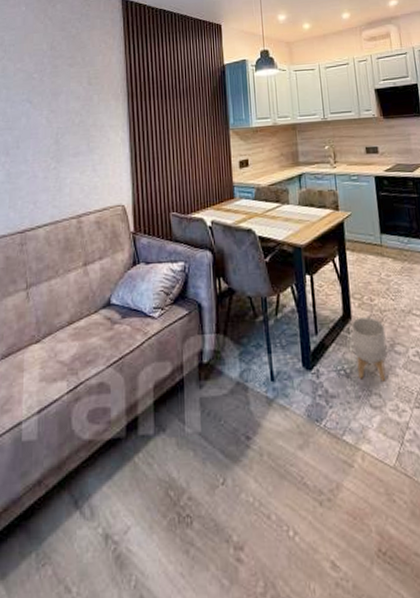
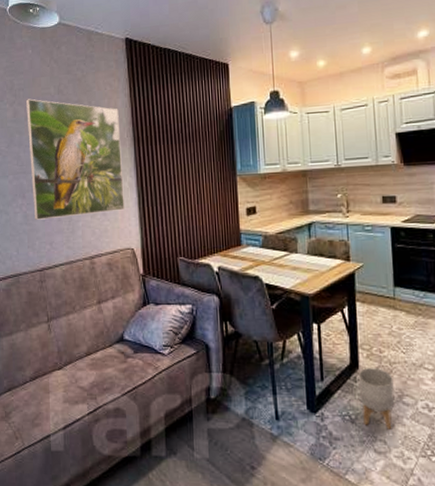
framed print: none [16,54,116,178] -> present [26,99,125,220]

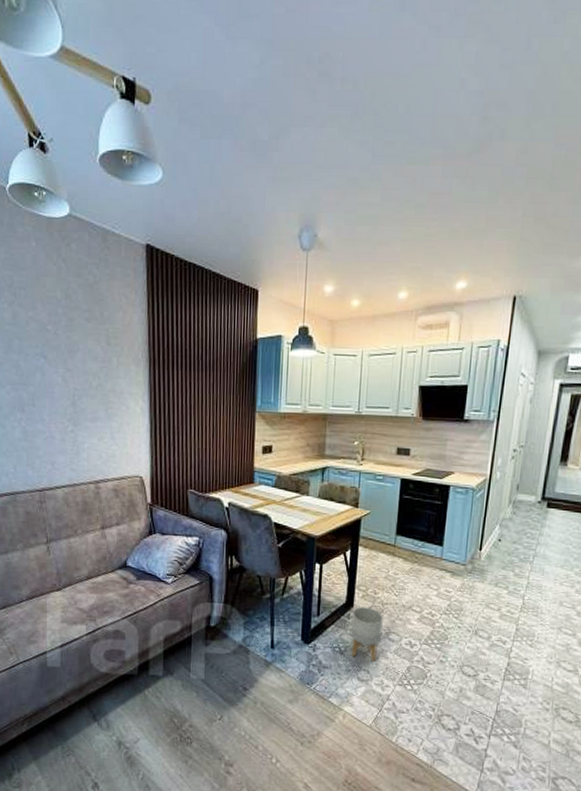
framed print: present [26,99,125,220] -> none [28,300,135,438]

